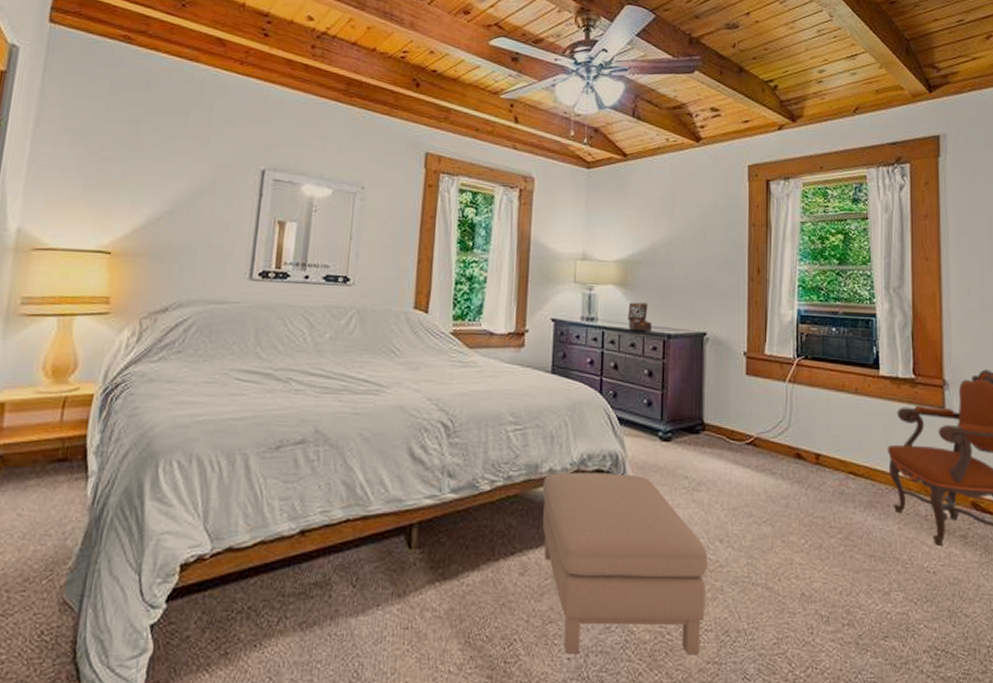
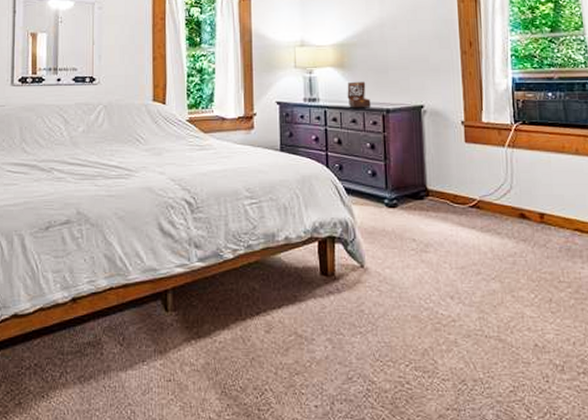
ottoman: present [542,472,708,655] -> none [280,239,441,402]

